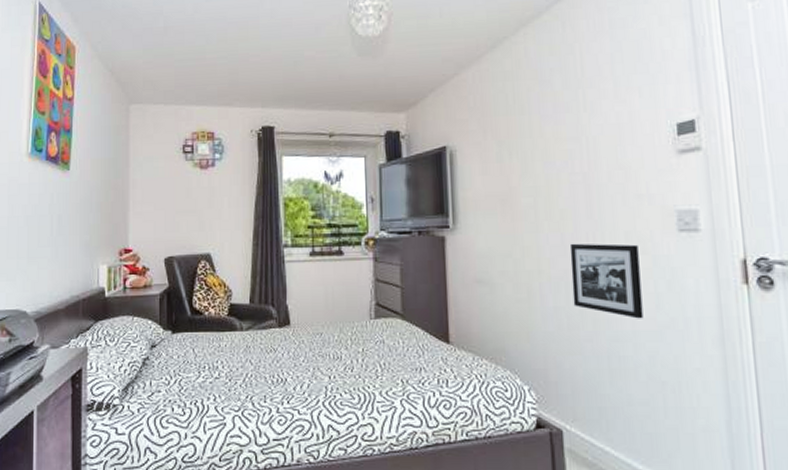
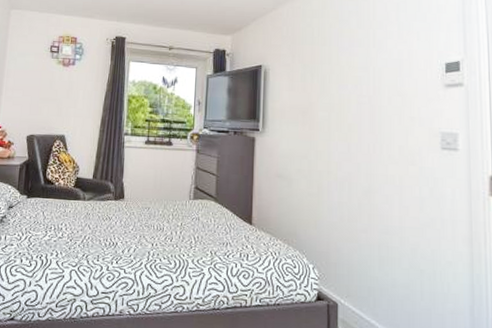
picture frame: present [569,243,644,319] -> none [354,151,409,218]

